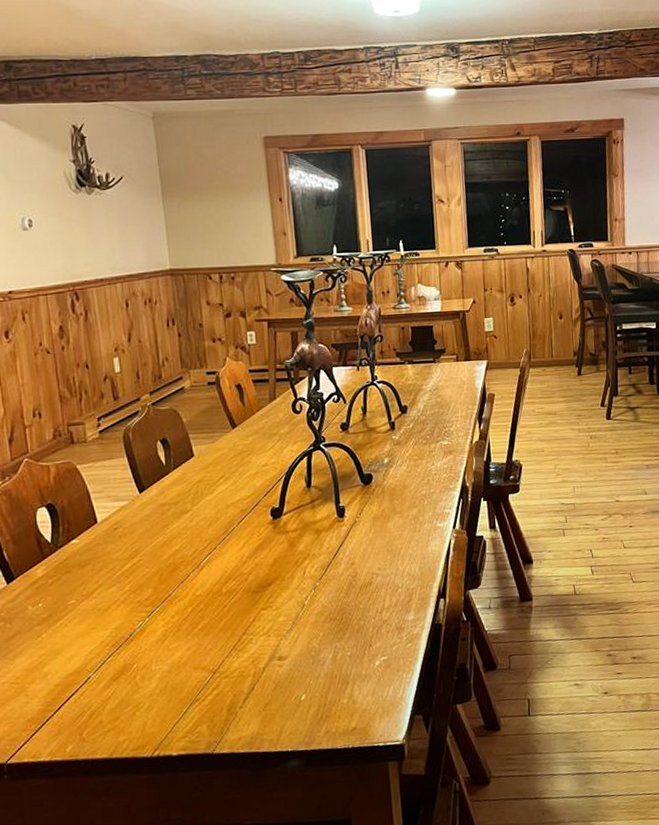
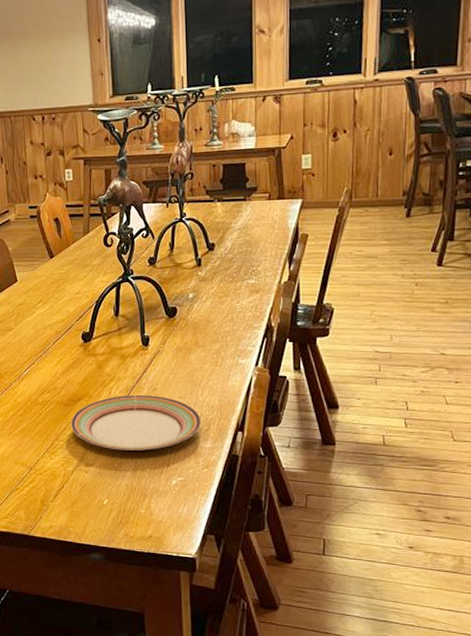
plate: none [260,570,403,636] -> present [70,394,202,451]

